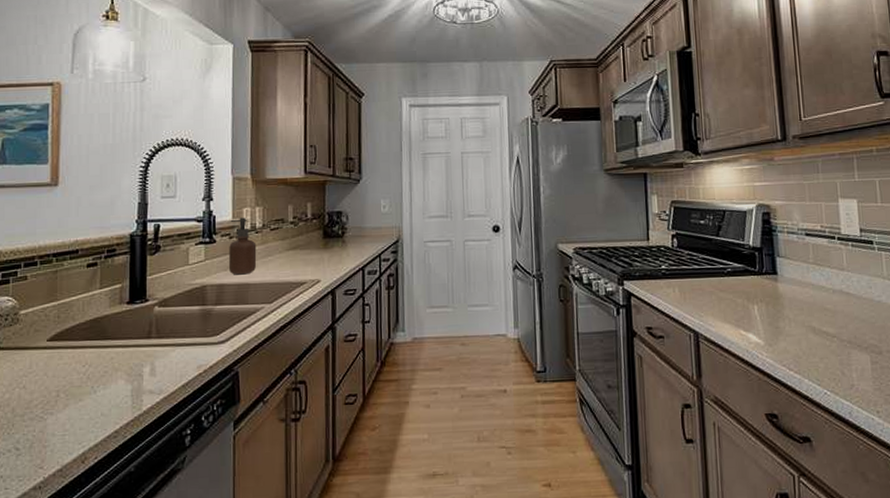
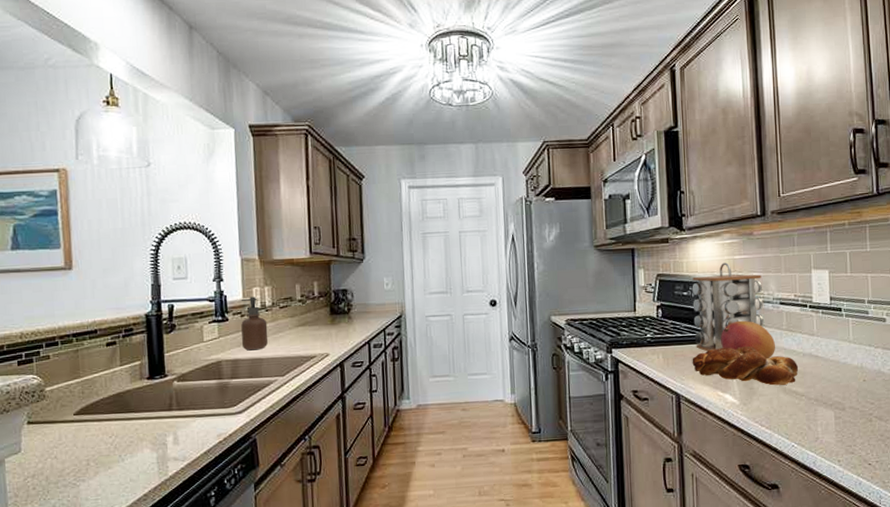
spice rack: none [709,189,789,286] -> present [692,262,765,352]
bread loaf: none [711,280,829,325] -> present [692,346,799,386]
fruit: none [742,252,803,296] -> present [721,320,776,359]

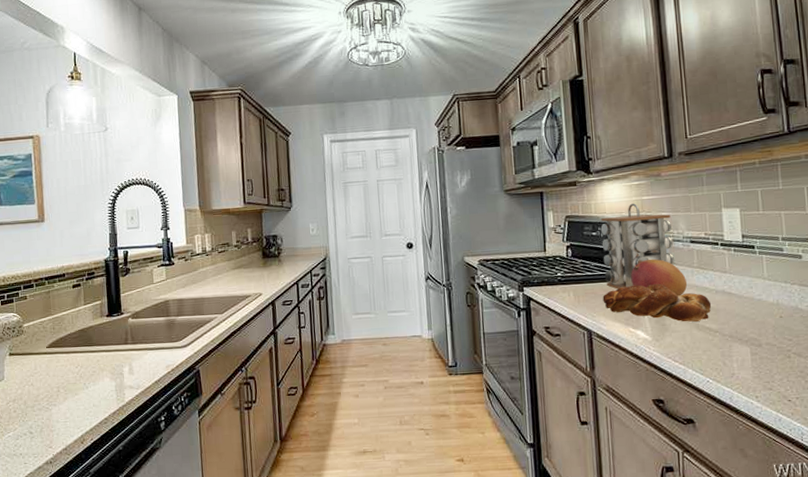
soap dispenser: present [241,296,269,351] -> none [185,243,209,291]

